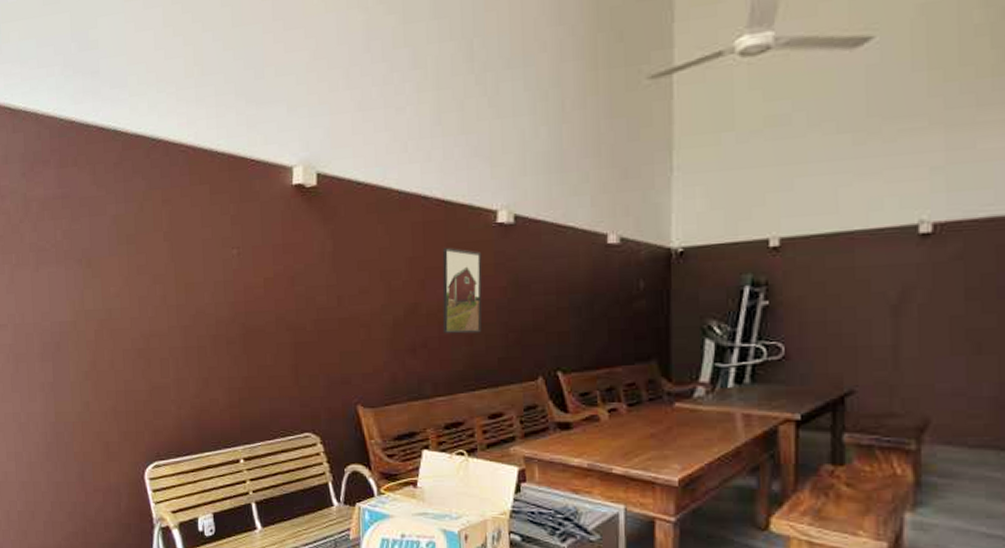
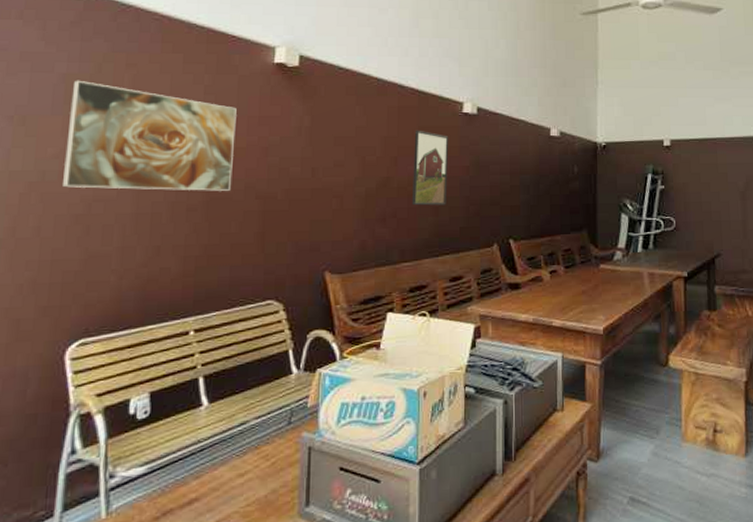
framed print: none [122,220,263,324] -> present [63,80,237,191]

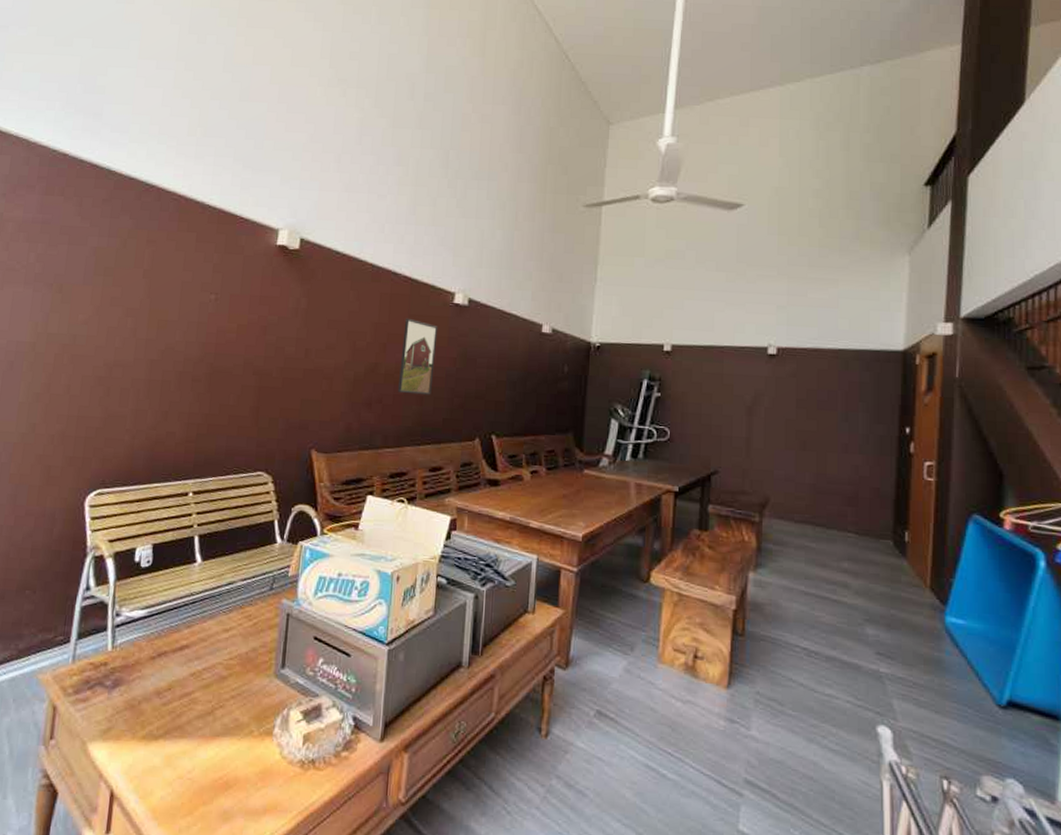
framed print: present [63,80,237,191] -> none [90,253,241,365]

